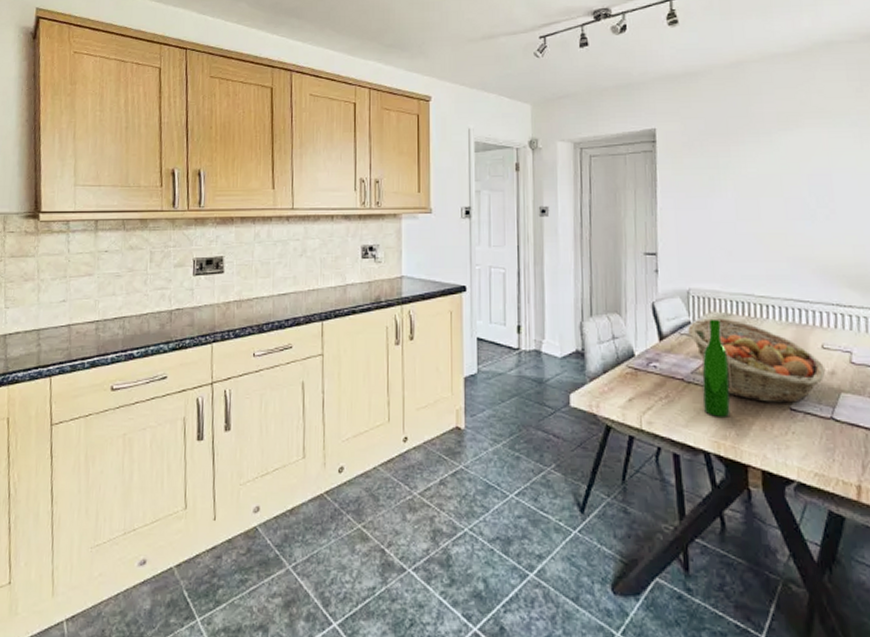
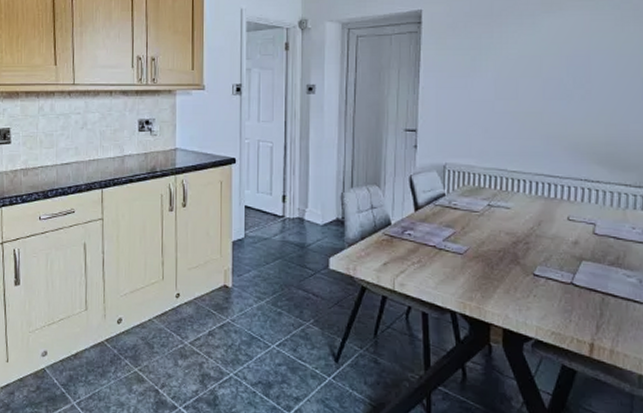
fruit basket: present [688,318,826,404] -> none [442,191,570,270]
wine bottle: present [702,318,731,417] -> none [452,191,479,281]

